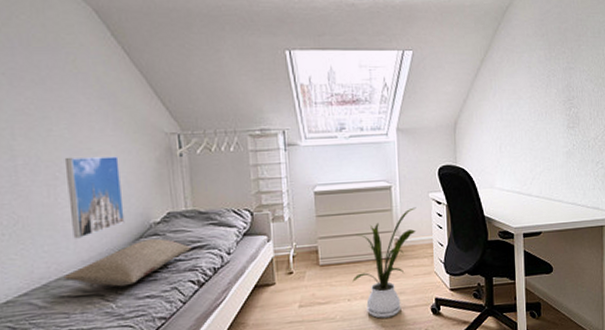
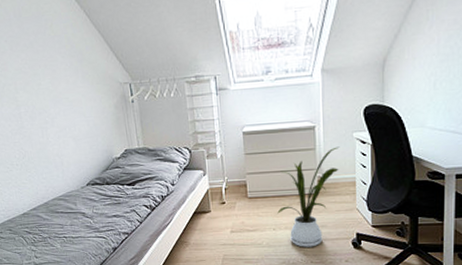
pillow: present [63,238,192,287] -> none [57,171,144,207]
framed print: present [64,156,125,239] -> none [50,104,95,169]

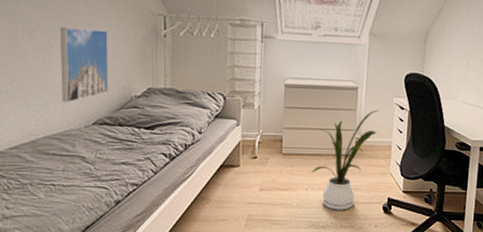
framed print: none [50,104,95,169] -> present [59,27,109,103]

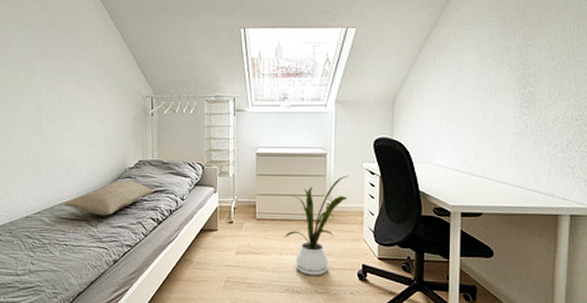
pillow: none [50,111,167,151] -> present [64,181,155,216]
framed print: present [59,27,109,103] -> none [71,112,109,175]

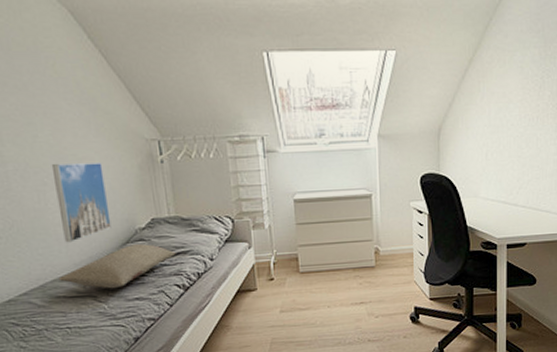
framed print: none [71,112,109,175] -> present [51,163,112,243]
house plant: present [284,175,350,276] -> none [332,216,397,325]

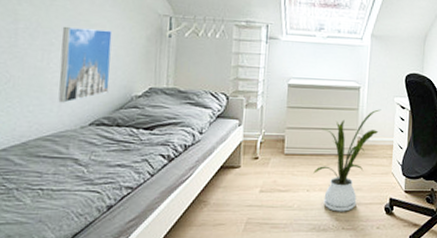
pillow: present [58,244,176,289] -> none [42,111,167,153]
house plant: none [332,216,397,325] -> present [313,109,381,212]

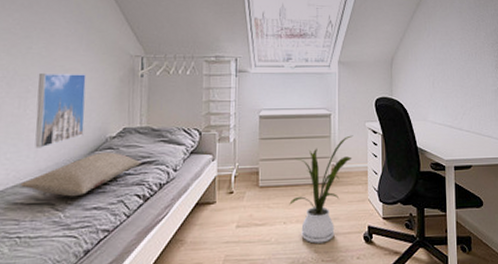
pillow: none [42,111,167,153] -> present [20,152,142,197]

